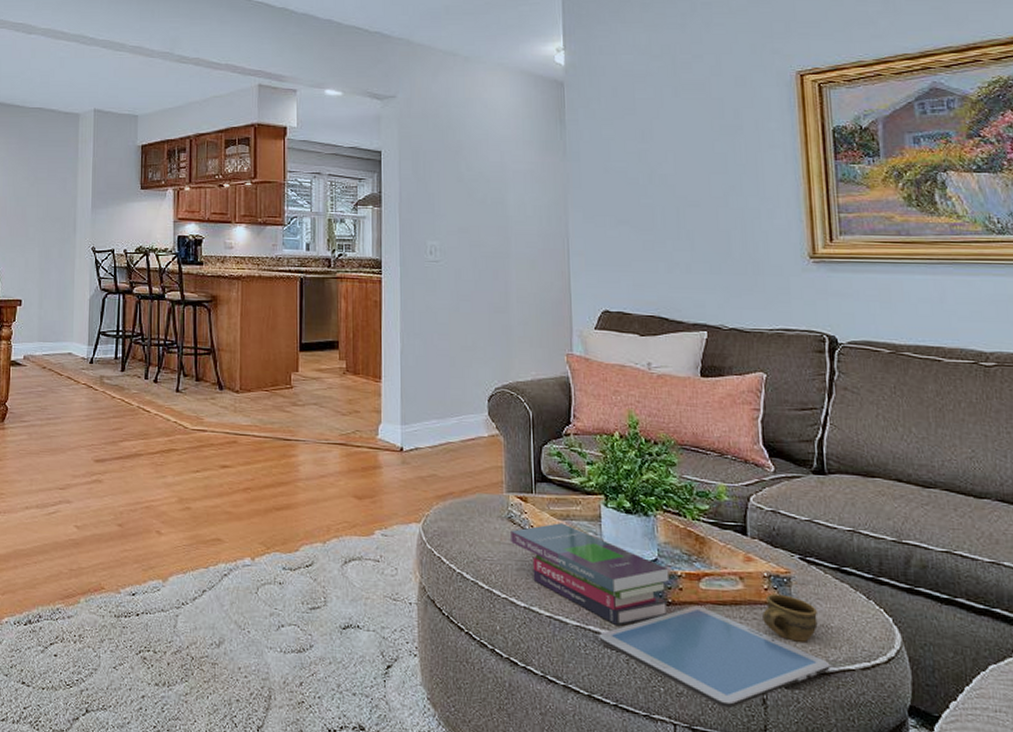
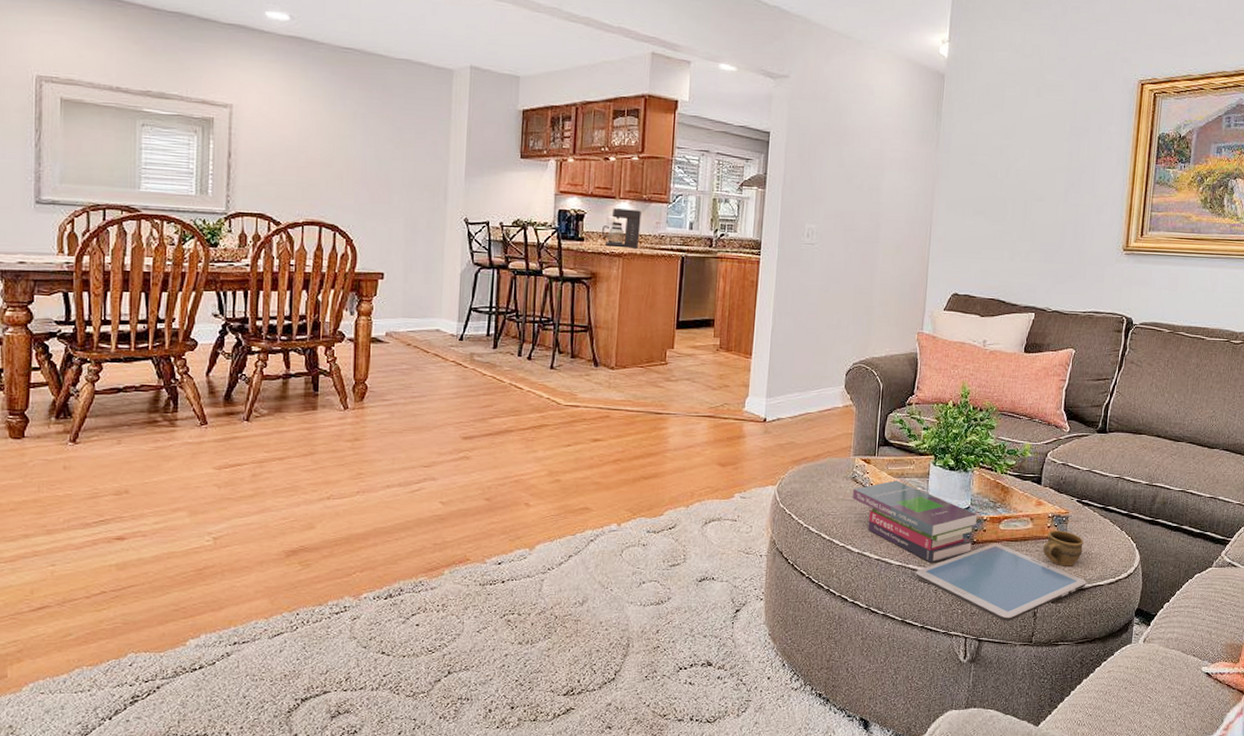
coffee maker: none [220,233,257,273] -> present [602,208,641,250]

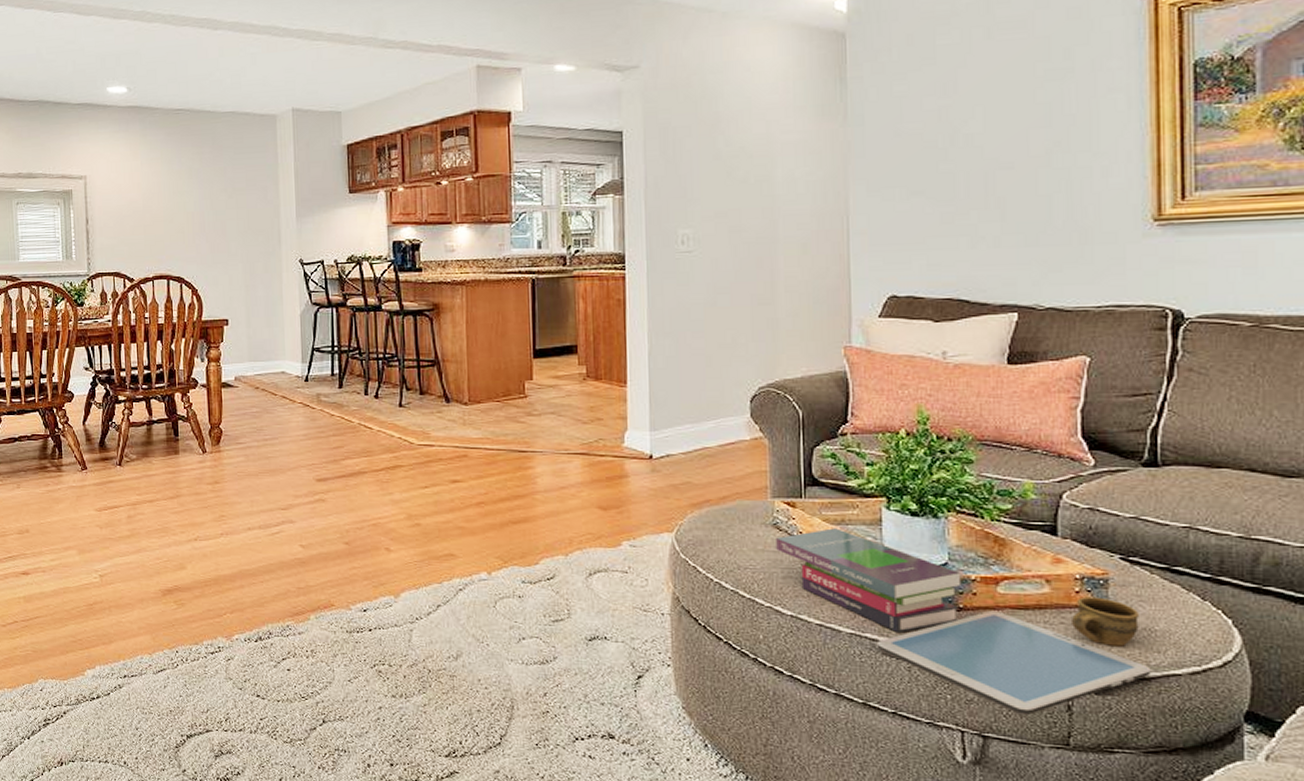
coffee maker: present [602,208,641,250] -> none [441,233,483,276]

